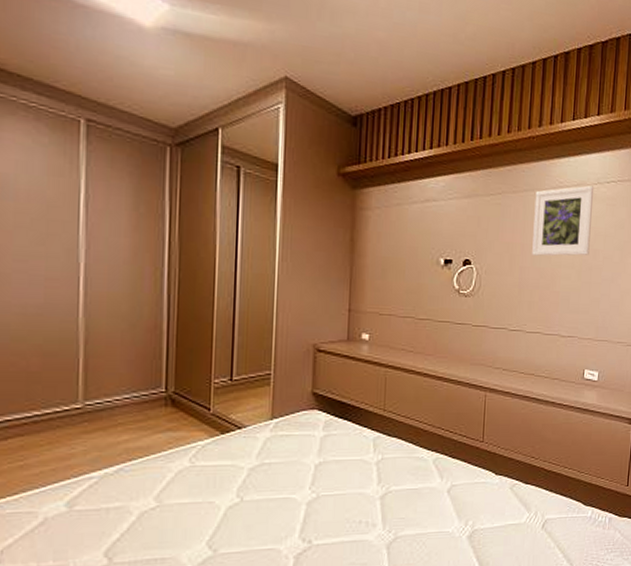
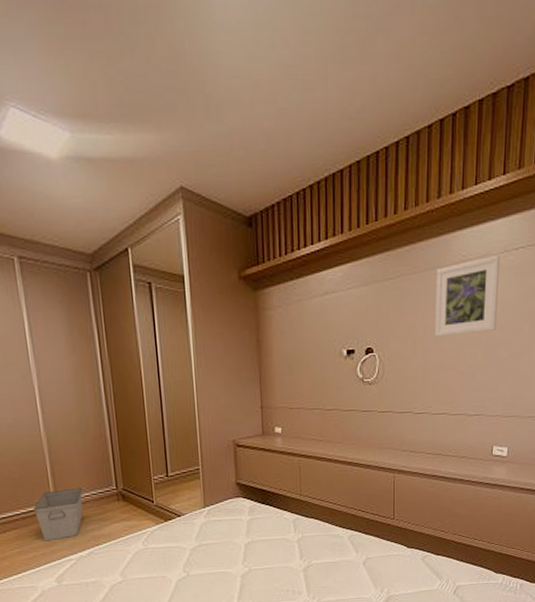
storage bin: none [51,387,123,453] -> present [33,487,83,541]

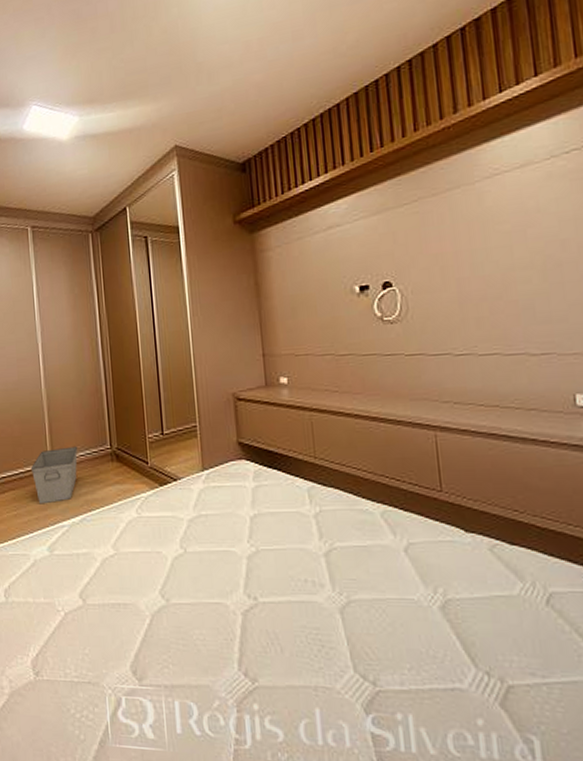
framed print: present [435,255,501,337] -> none [462,162,555,263]

